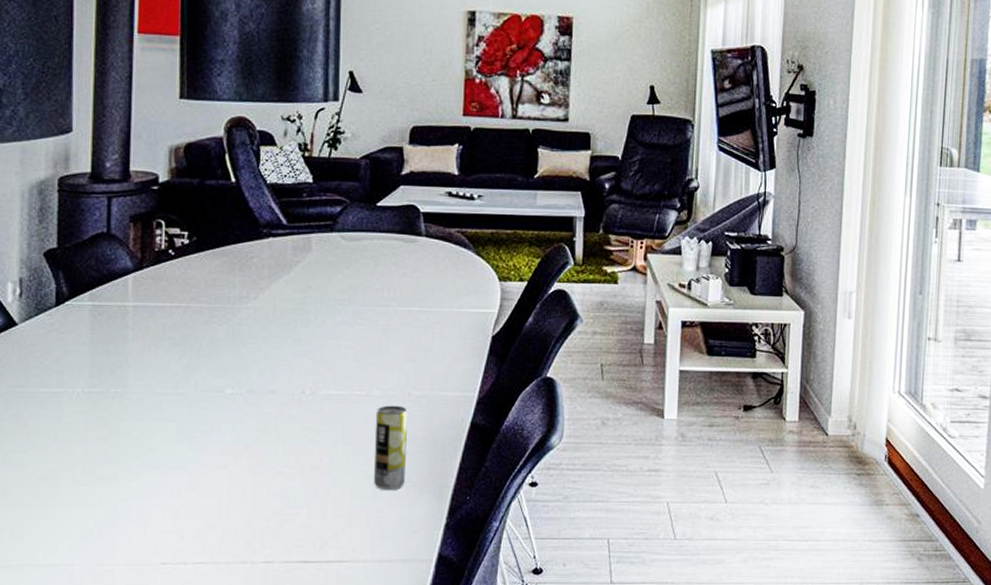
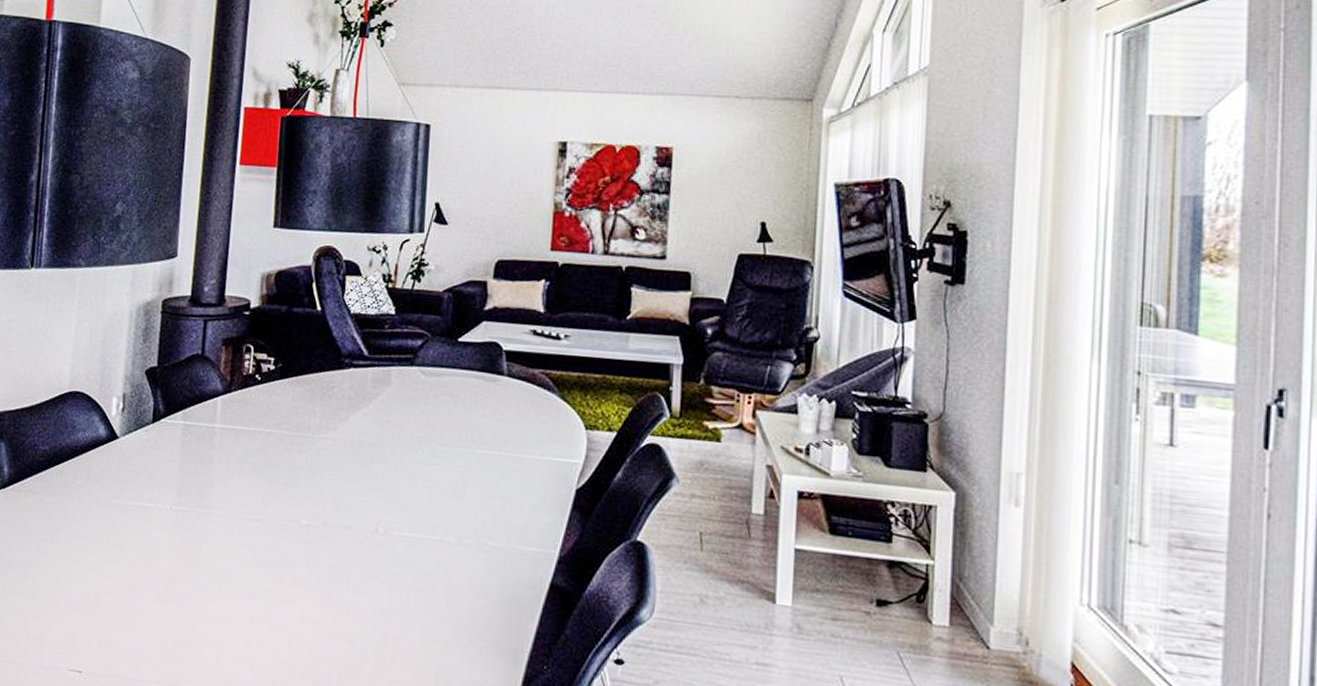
beverage can: present [374,405,408,491] -> none [445,554,483,648]

